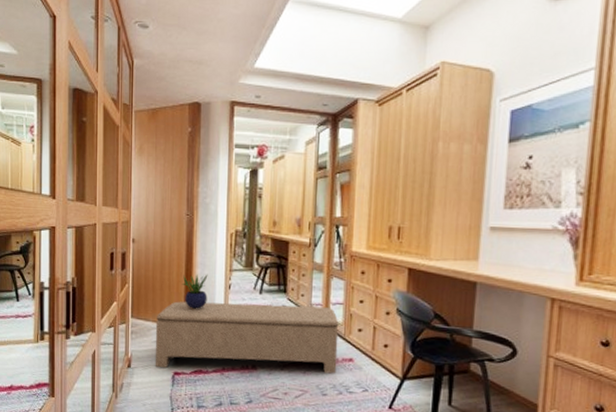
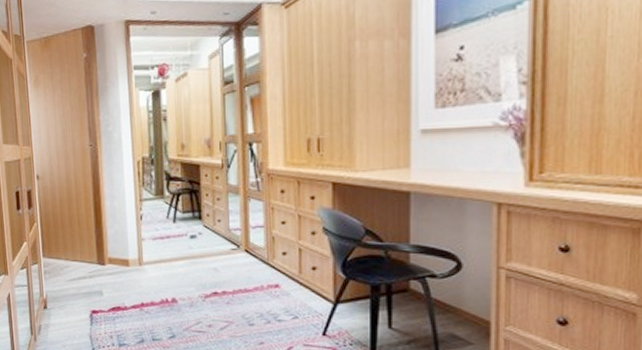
bench: present [155,301,339,374] -> none [68,232,263,308]
potted plant: present [182,274,208,309] -> none [91,206,119,243]

